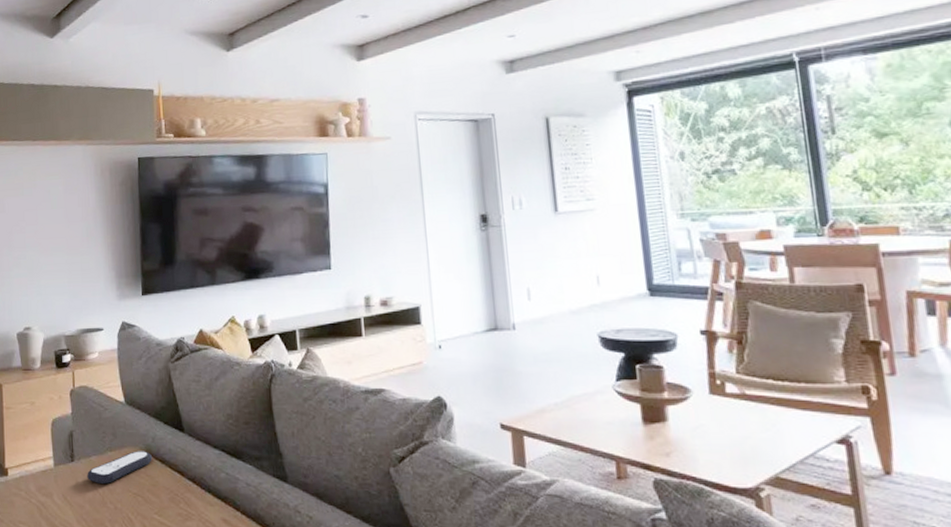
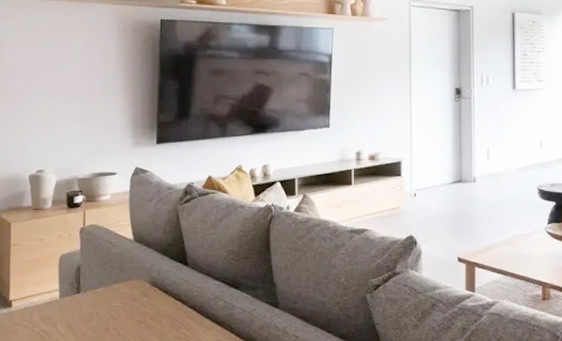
remote control: present [87,451,153,484] -> none [92,283,157,313]

